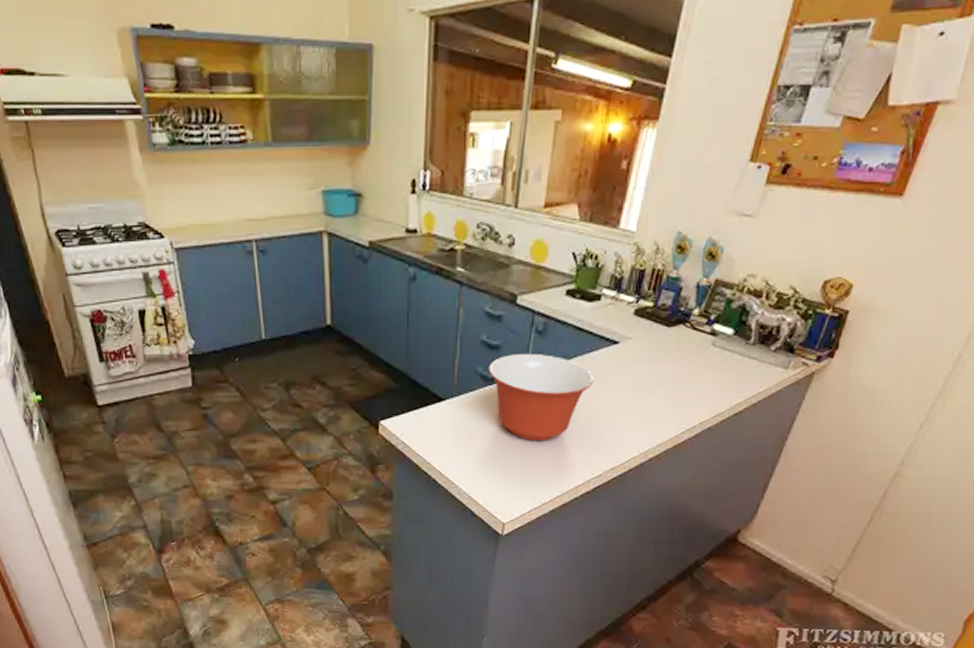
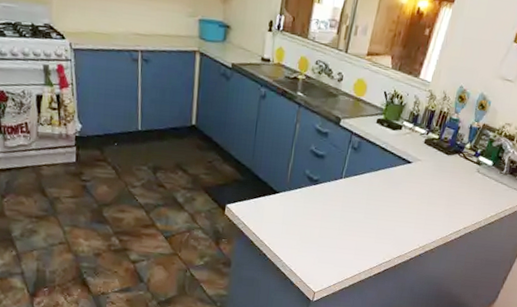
mixing bowl: present [489,354,594,441] -> none [314,163,392,232]

